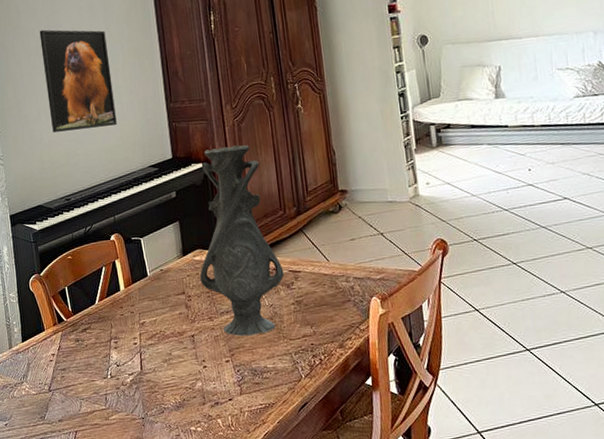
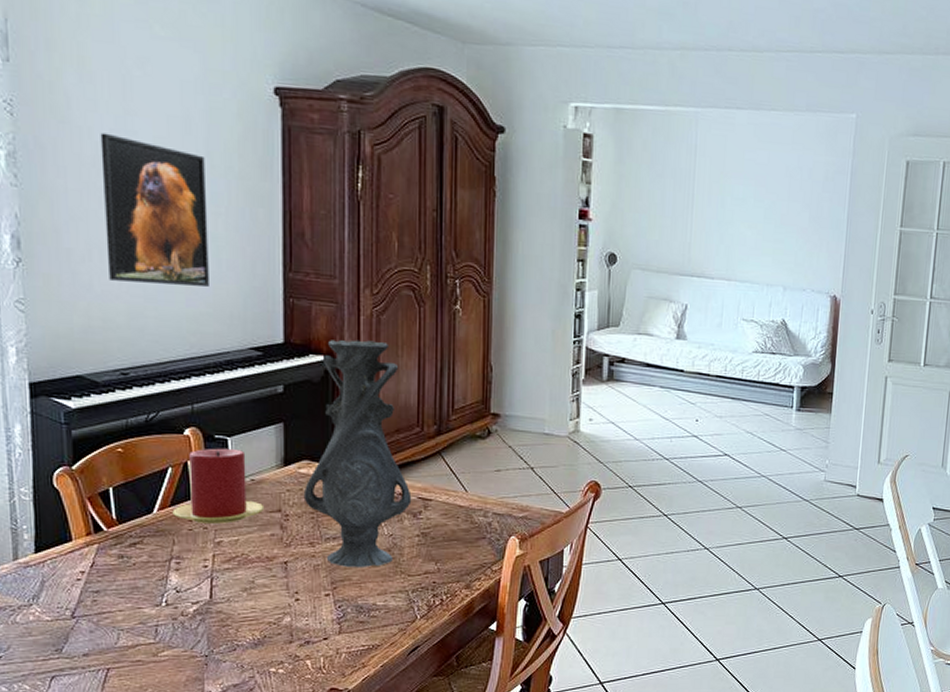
candle: none [108,246,173,309] -> present [172,448,265,524]

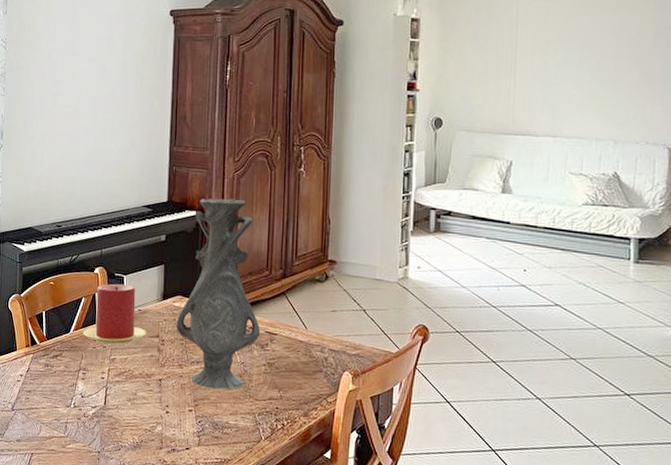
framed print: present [100,132,209,286] -> none [54,55,121,160]

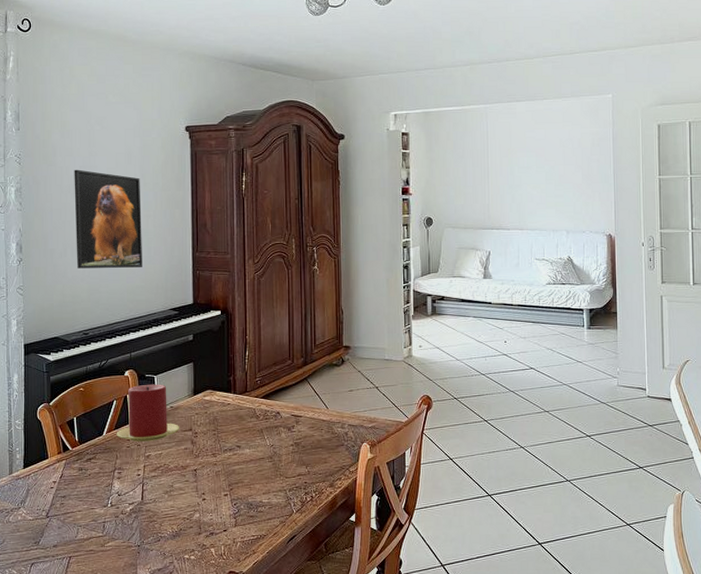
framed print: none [54,55,121,160] -> present [74,169,142,268]
vase: present [176,198,261,390] -> none [207,297,287,473]

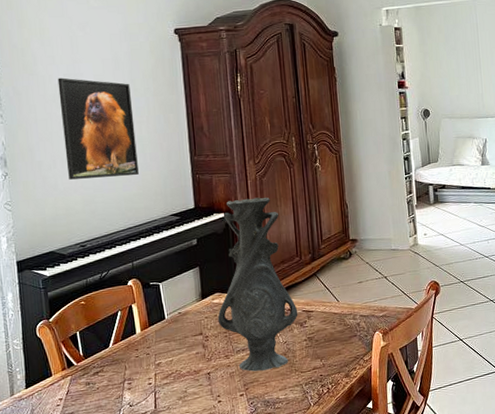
candle: present [116,384,180,442] -> none [123,291,190,351]
vase: none [207,297,287,473] -> present [217,197,298,372]

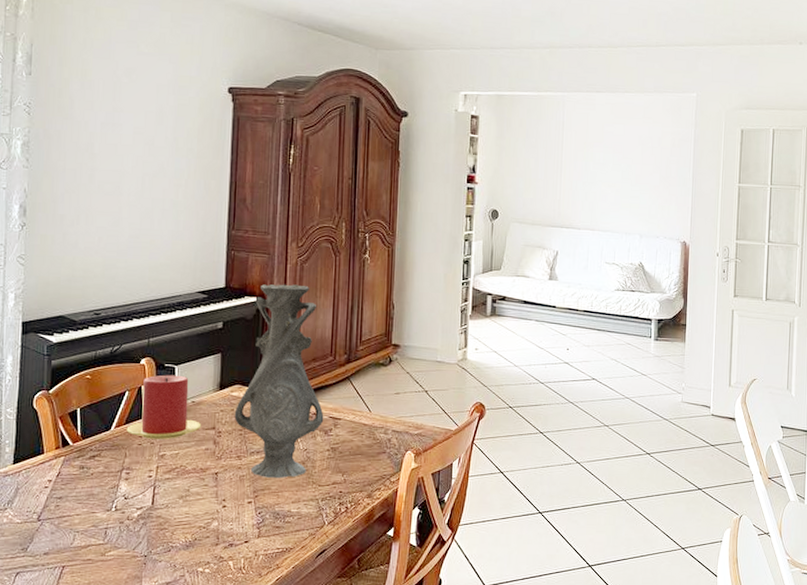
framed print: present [57,77,139,180] -> none [91,125,172,243]
candle: none [123,291,190,351] -> present [126,375,202,439]

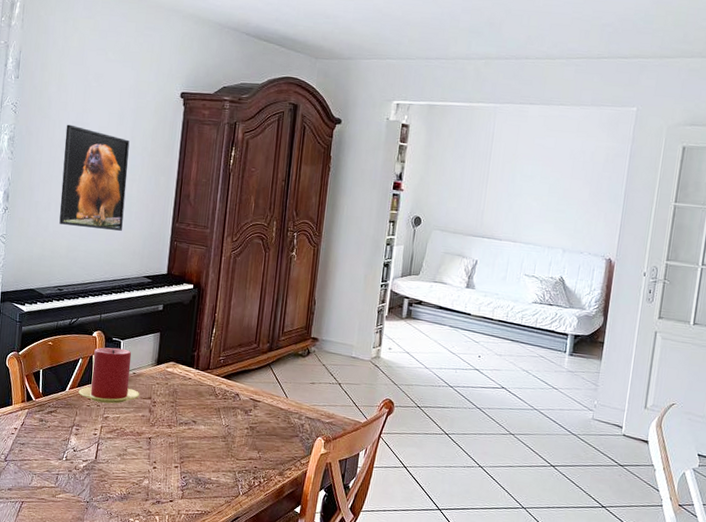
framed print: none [91,125,172,243] -> present [59,124,130,231]
vase: present [234,284,324,479] -> none [167,273,246,449]

